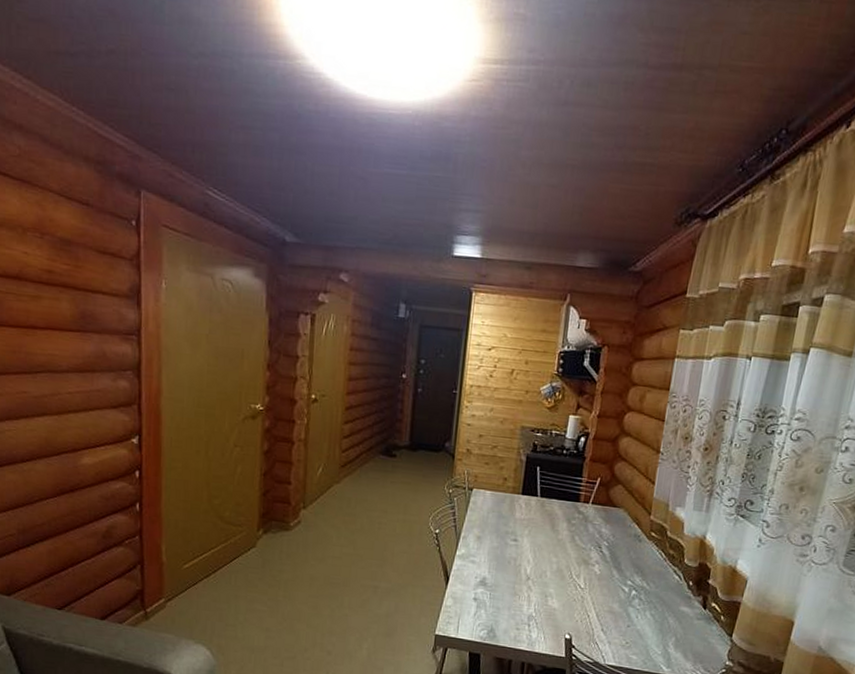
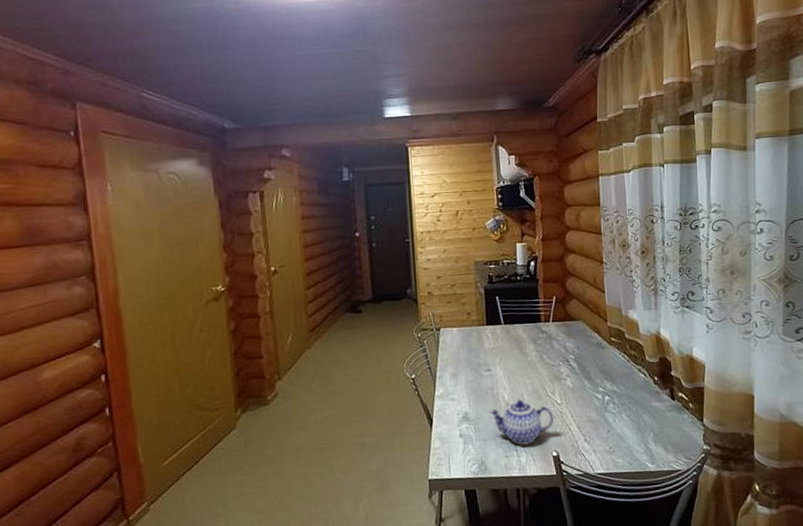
teapot: none [508,576,574,622] -> present [489,400,553,445]

